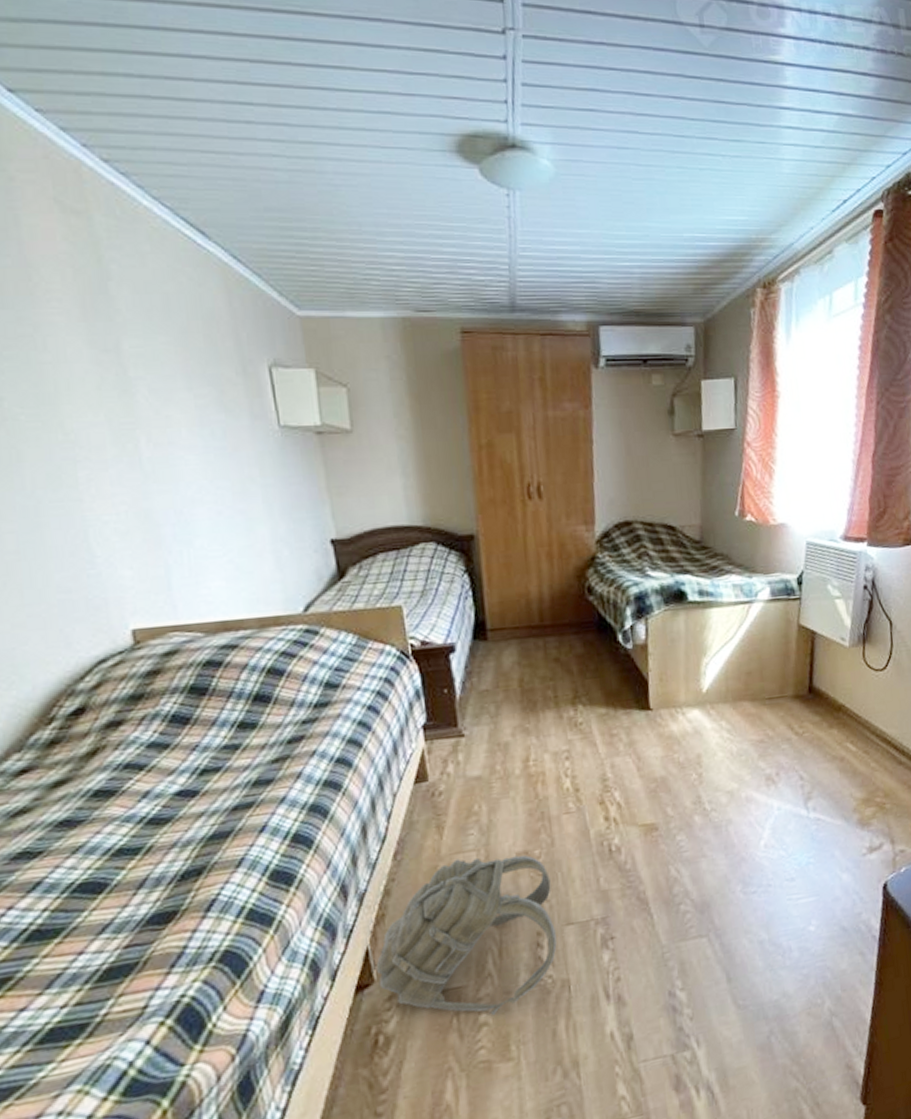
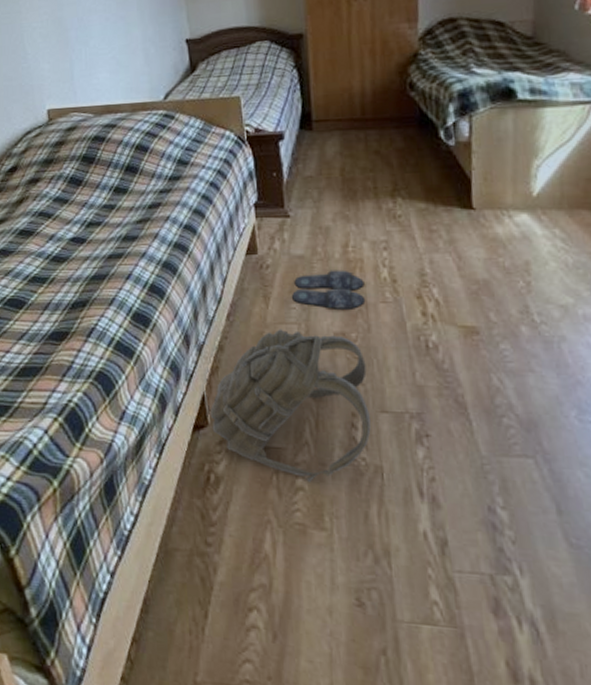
slippers: none [469,785,547,829] -> present [292,270,365,309]

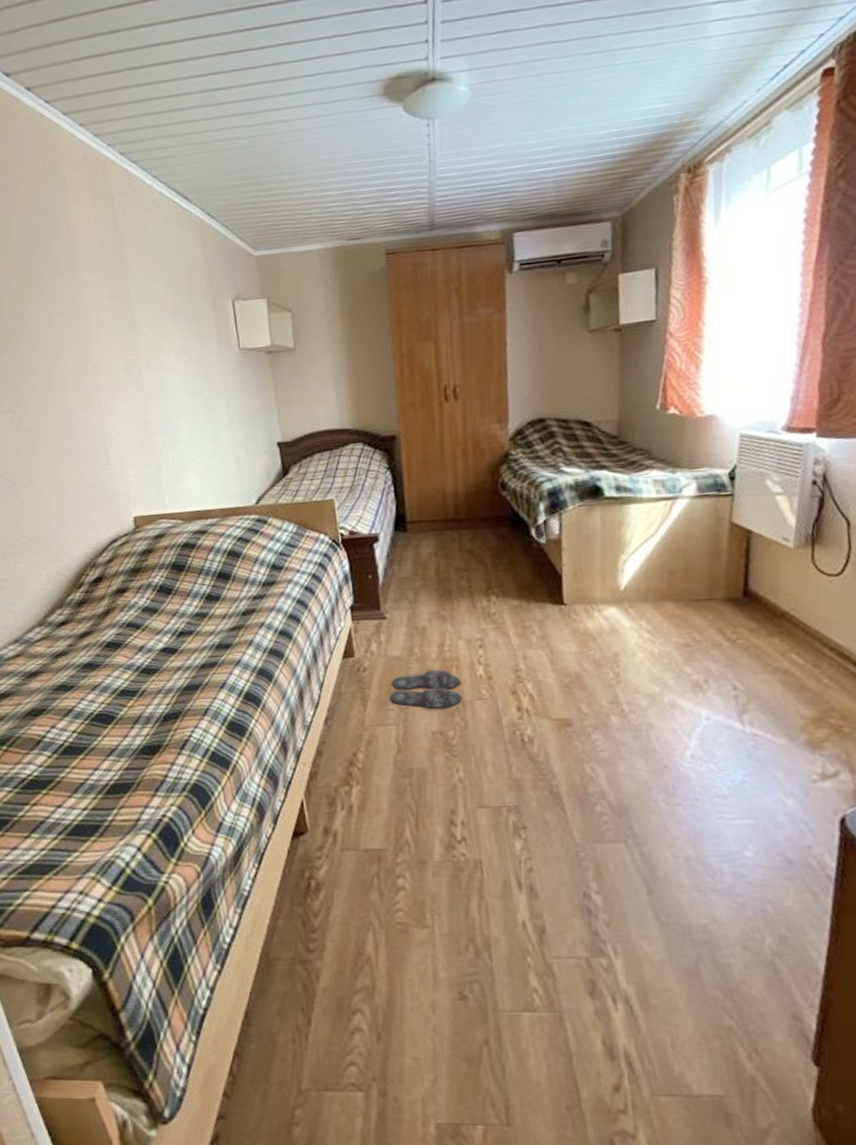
backpack: present [210,329,371,483] -> none [309,731,470,882]

